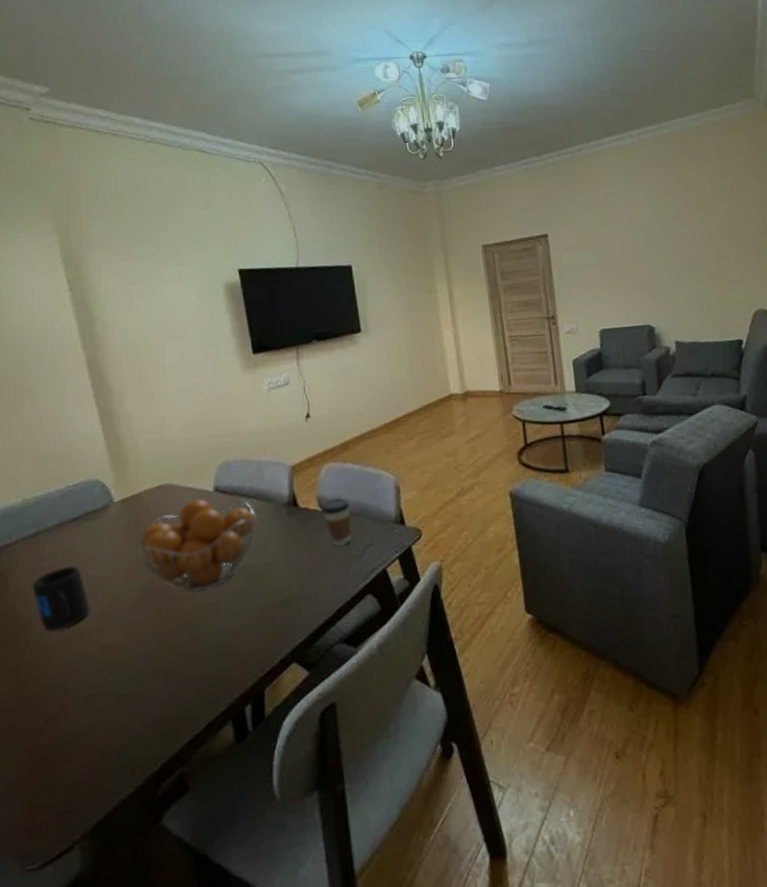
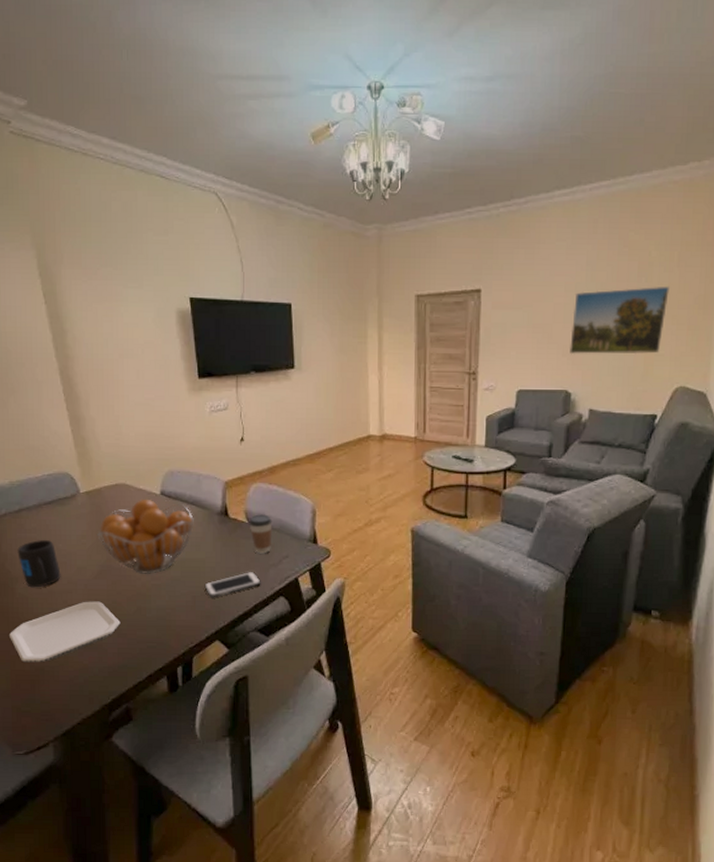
plate: none [18,635,170,735] -> present [8,601,121,663]
cell phone: none [273,569,343,608] -> present [204,572,261,597]
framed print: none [641,215,732,290] -> present [570,286,671,355]

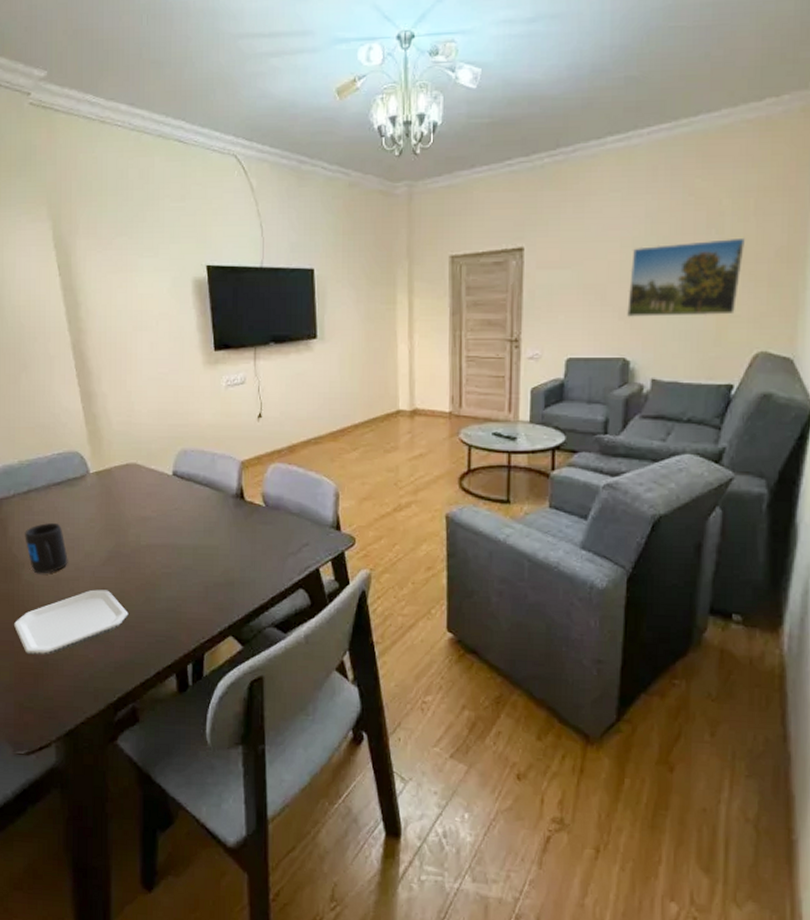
fruit basket: present [97,498,194,574] -> none [106,479,208,561]
cell phone: present [204,572,261,597] -> none [217,561,279,588]
coffee cup: present [249,514,272,554] -> none [266,497,292,541]

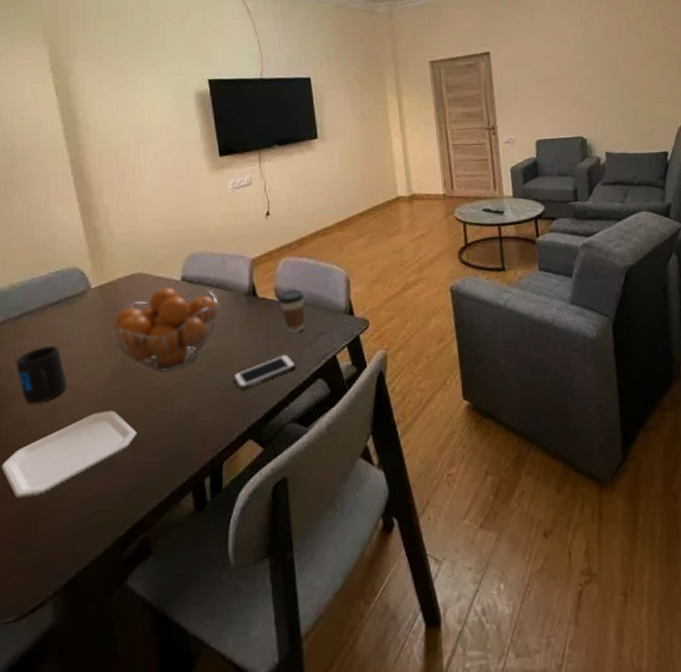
fruit basket: none [106,479,208,561] -> present [110,287,219,372]
cell phone: none [217,561,279,588] -> present [233,355,296,389]
coffee cup: none [266,497,292,541] -> present [279,289,305,333]
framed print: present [627,237,746,318] -> none [576,37,659,104]

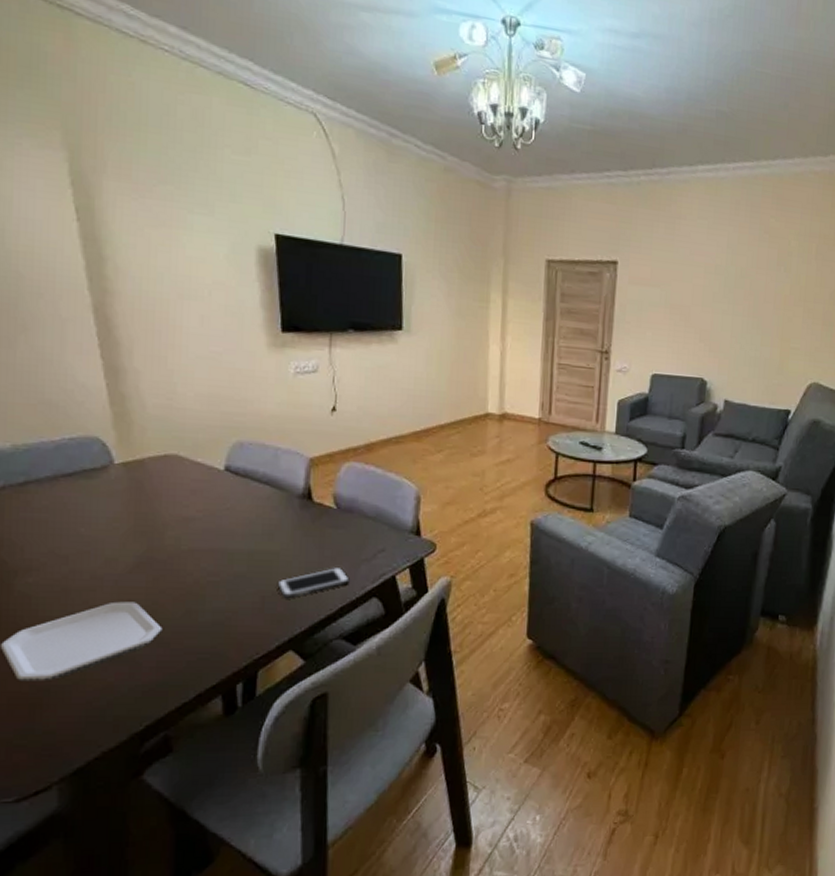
mug: present [16,346,67,405] -> none [19,522,81,584]
fruit basket: present [110,287,219,372] -> none [136,474,268,568]
coffee cup: present [279,289,305,333] -> none [337,499,367,546]

